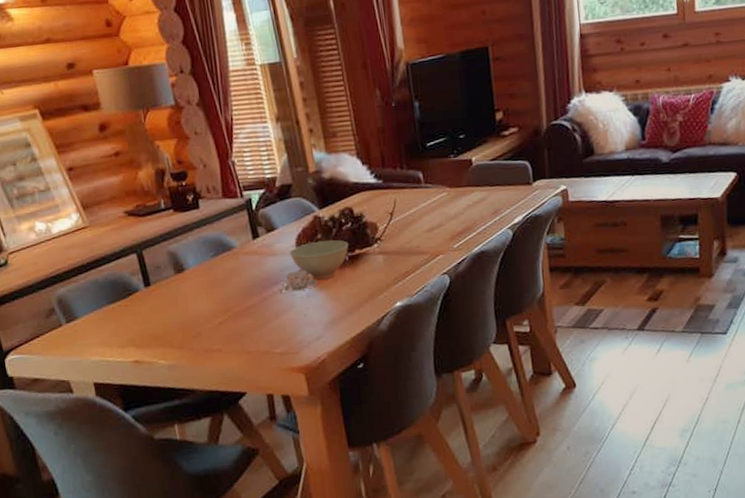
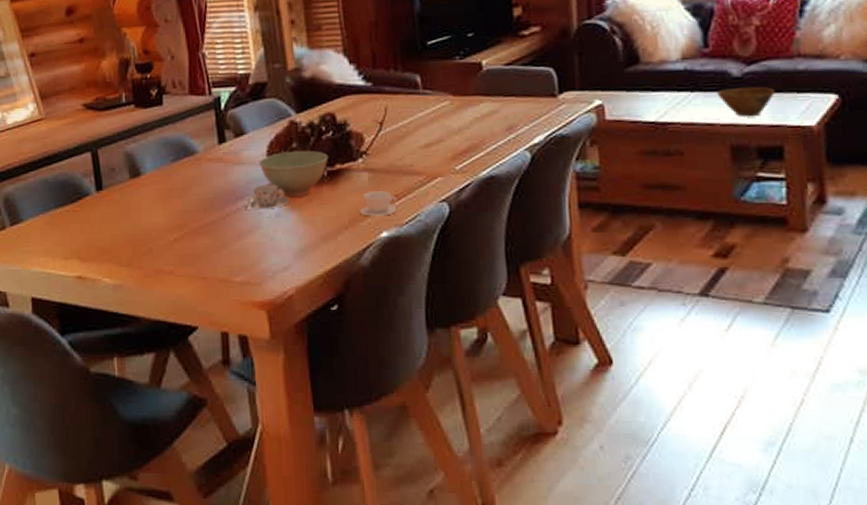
teacup: none [377,268,408,291] -> present [360,190,398,217]
bowl: none [651,169,693,193] -> present [716,86,775,116]

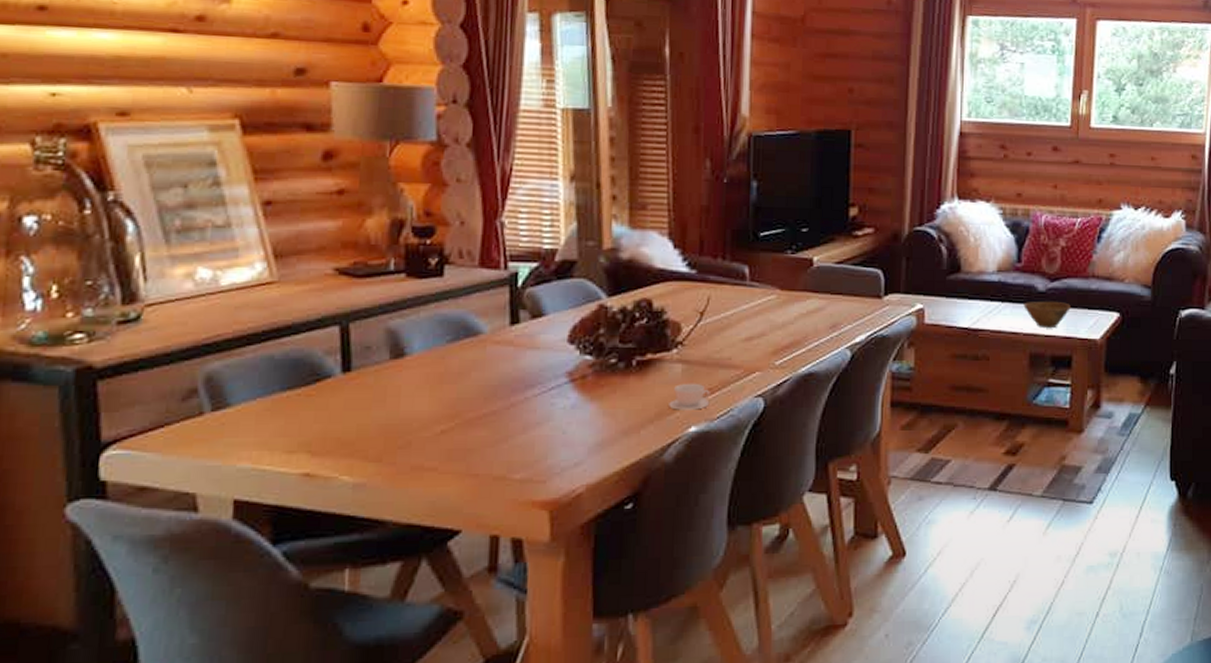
teacup: present [245,184,291,210] -> none [536,372,591,400]
bowl: present [258,151,329,198] -> none [557,338,640,387]

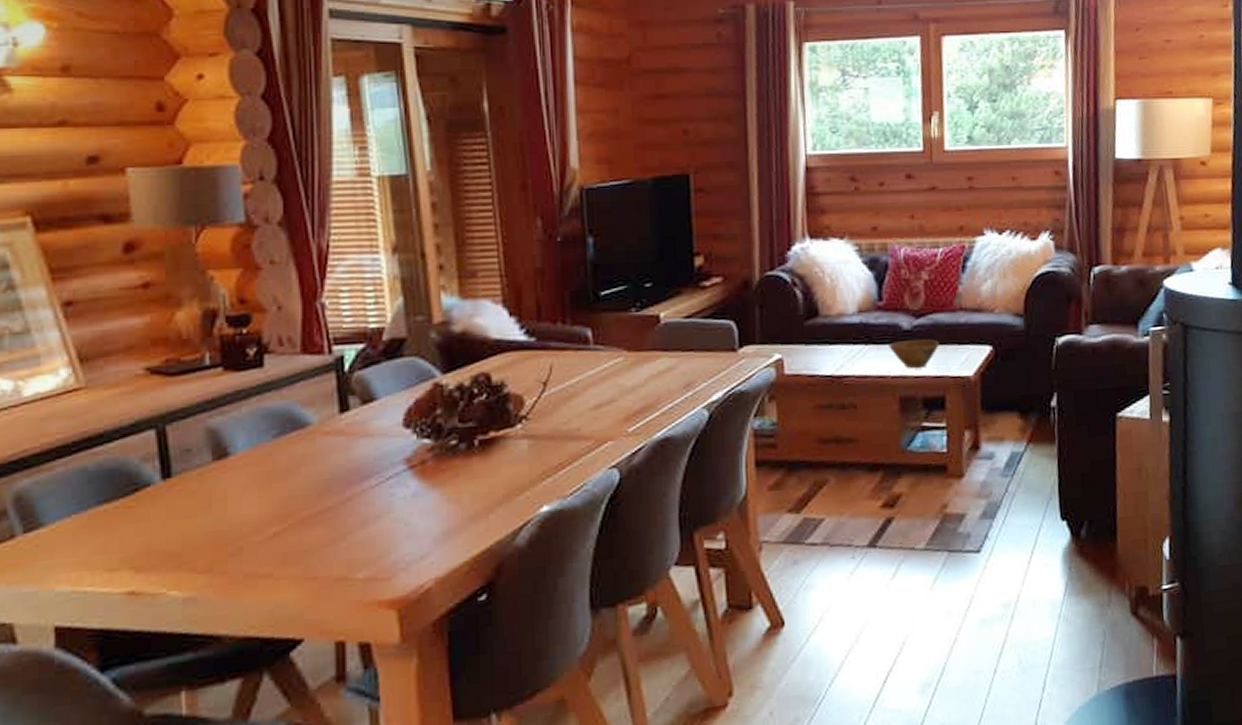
teacup: present [669,383,710,410] -> none [517,458,561,490]

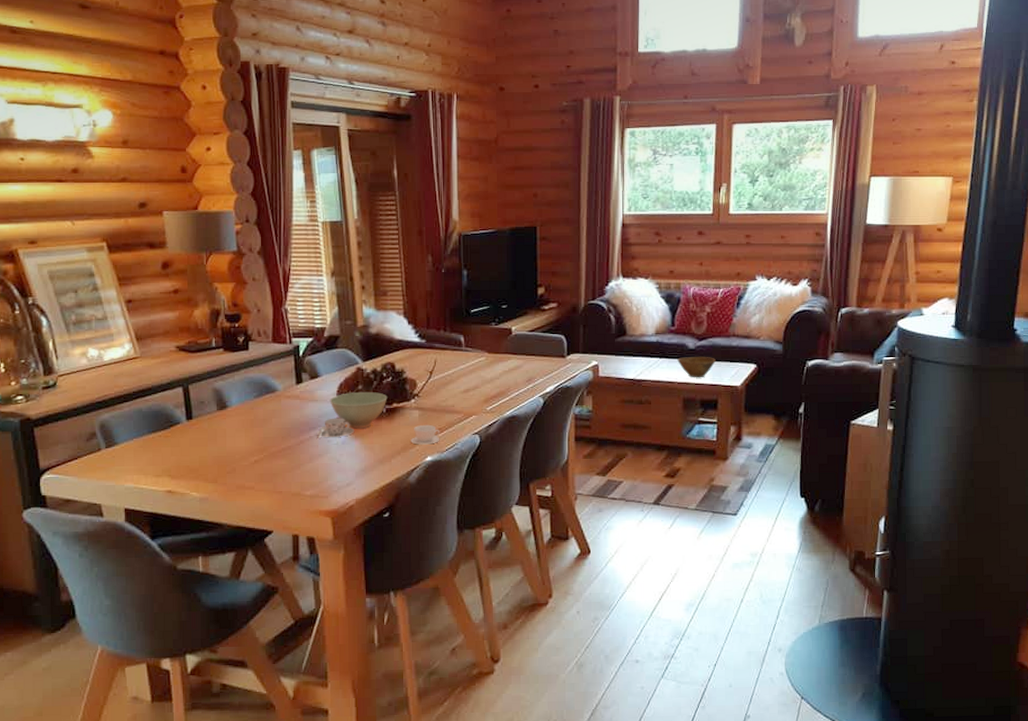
teacup: none [373,458,432,492] -> present [317,418,355,438]
bowl: none [392,417,481,473] -> present [329,392,388,429]
teacup: none [517,458,561,490] -> present [411,424,440,445]

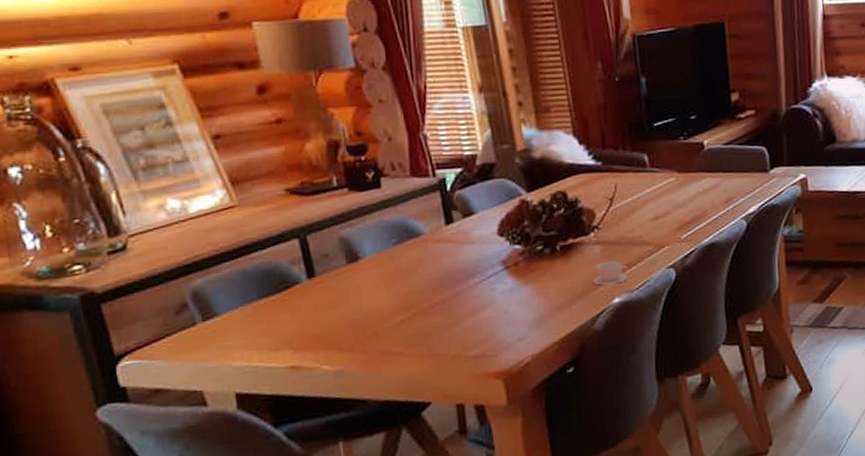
teacup: present [317,418,355,438] -> none [477,261,524,288]
bowl: present [329,392,388,429] -> none [489,227,561,273]

